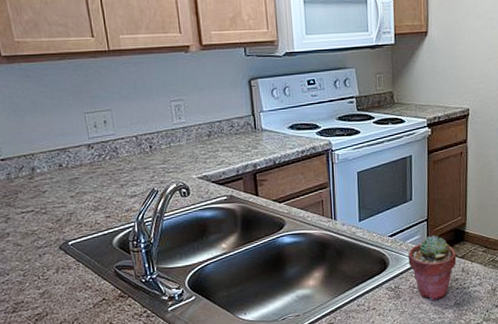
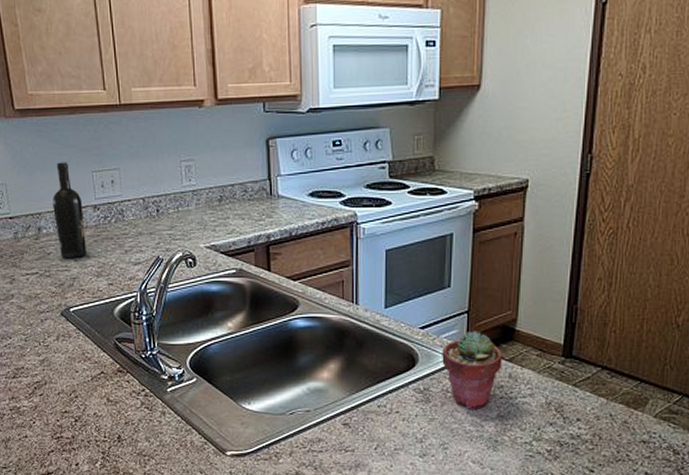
wine bottle: none [45,105,82,196] -> present [52,162,86,259]

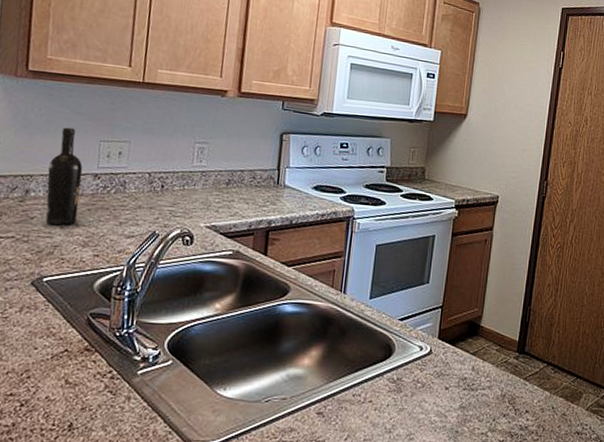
potted succulent: present [442,330,503,409] -> none [415,324,468,400]

